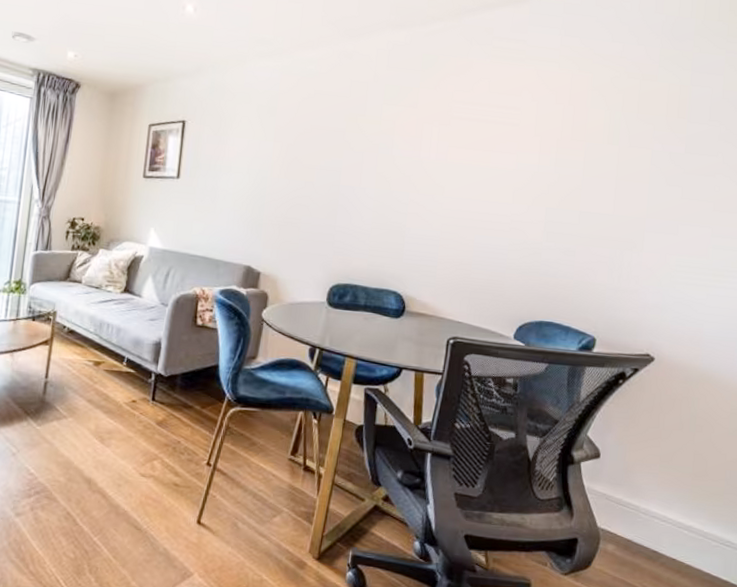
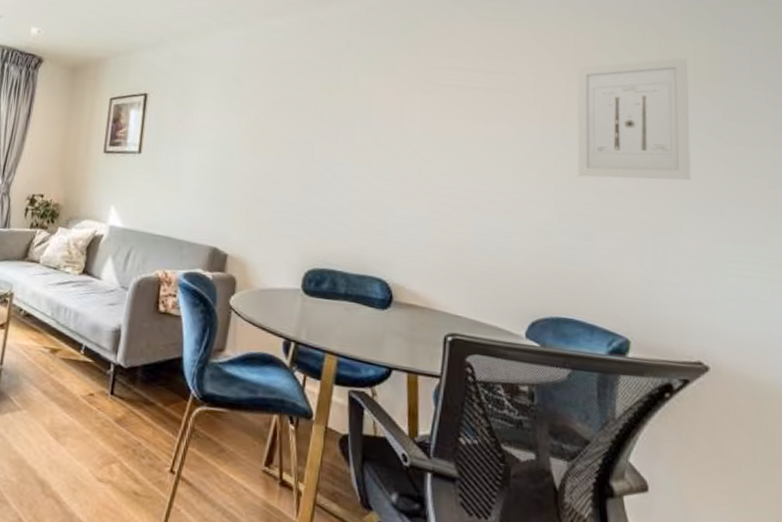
wall art: none [565,97,661,205] -> present [577,57,690,181]

